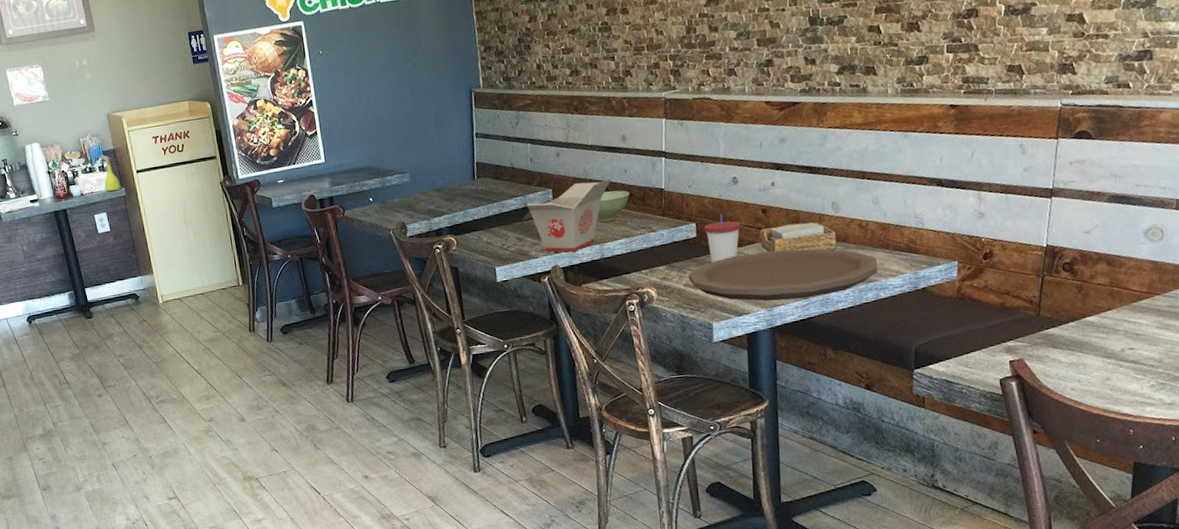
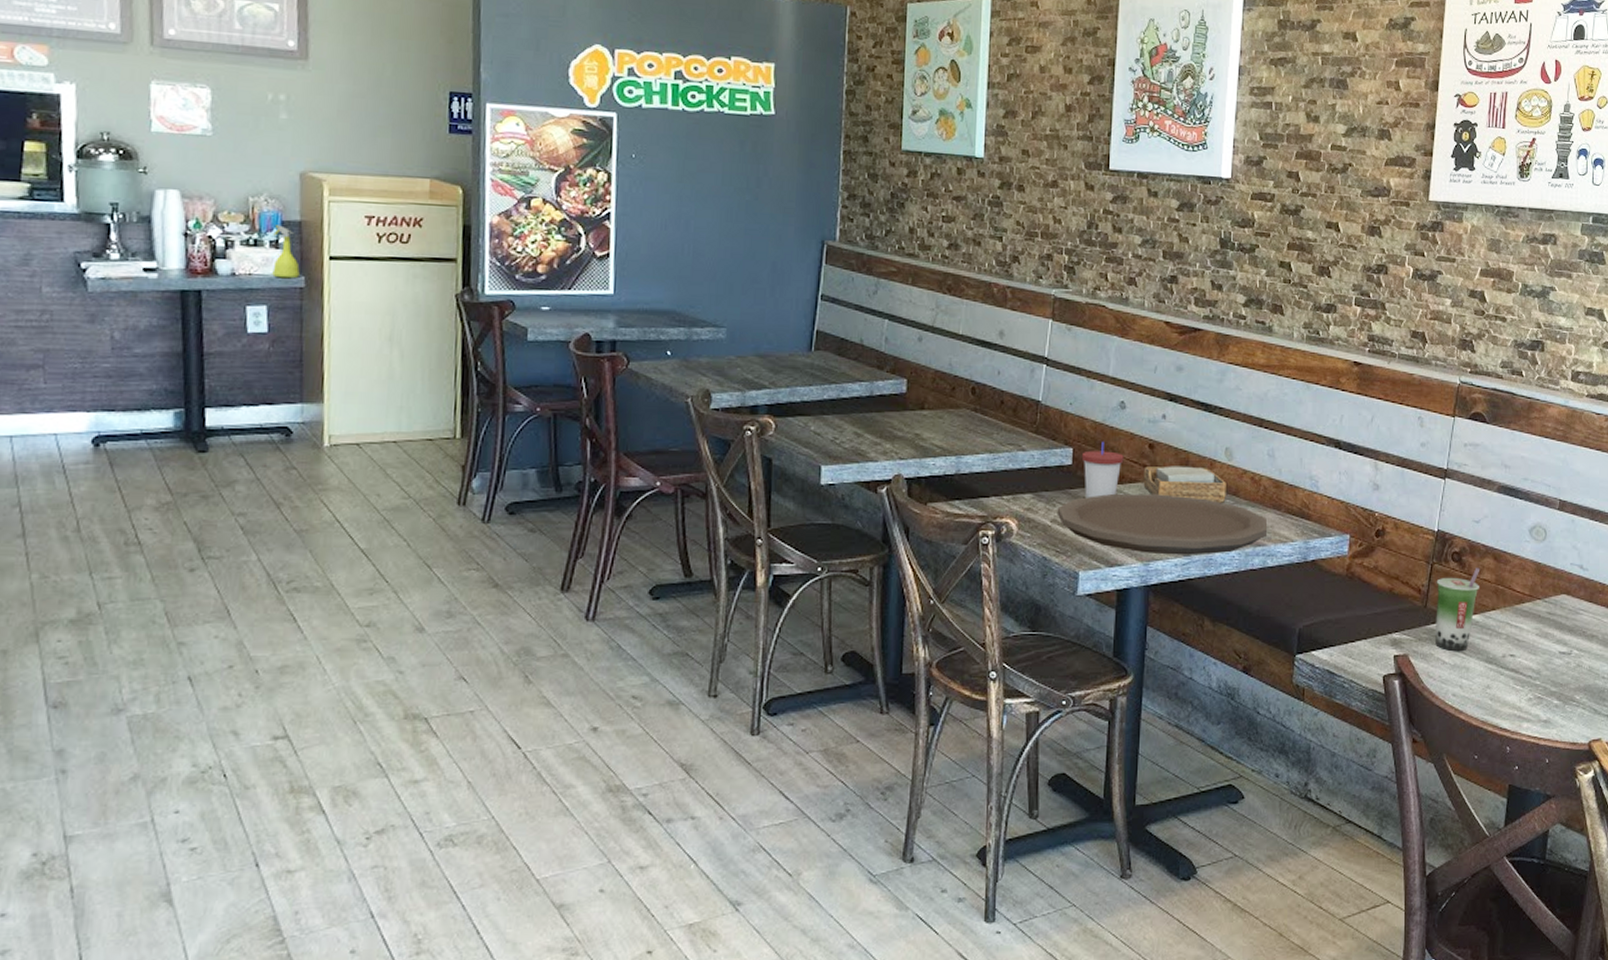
takeout container: present [521,178,612,252] -> none [863,376,982,461]
bowl: present [596,190,630,223] -> none [957,394,1000,431]
beverage cup: none [1048,274,1094,352] -> present [1435,567,1481,652]

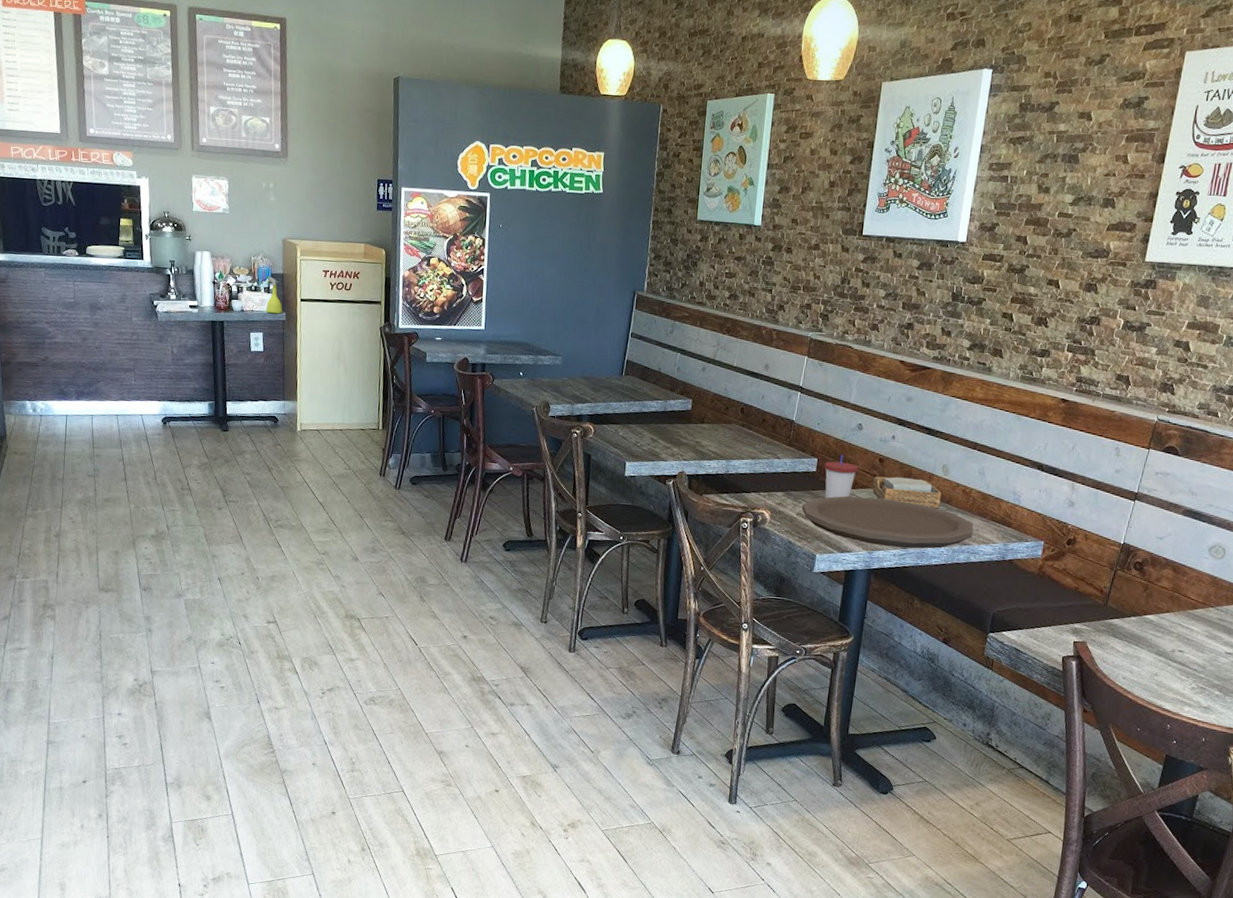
beverage cup: present [1435,567,1481,652] -> none [1112,576,1160,644]

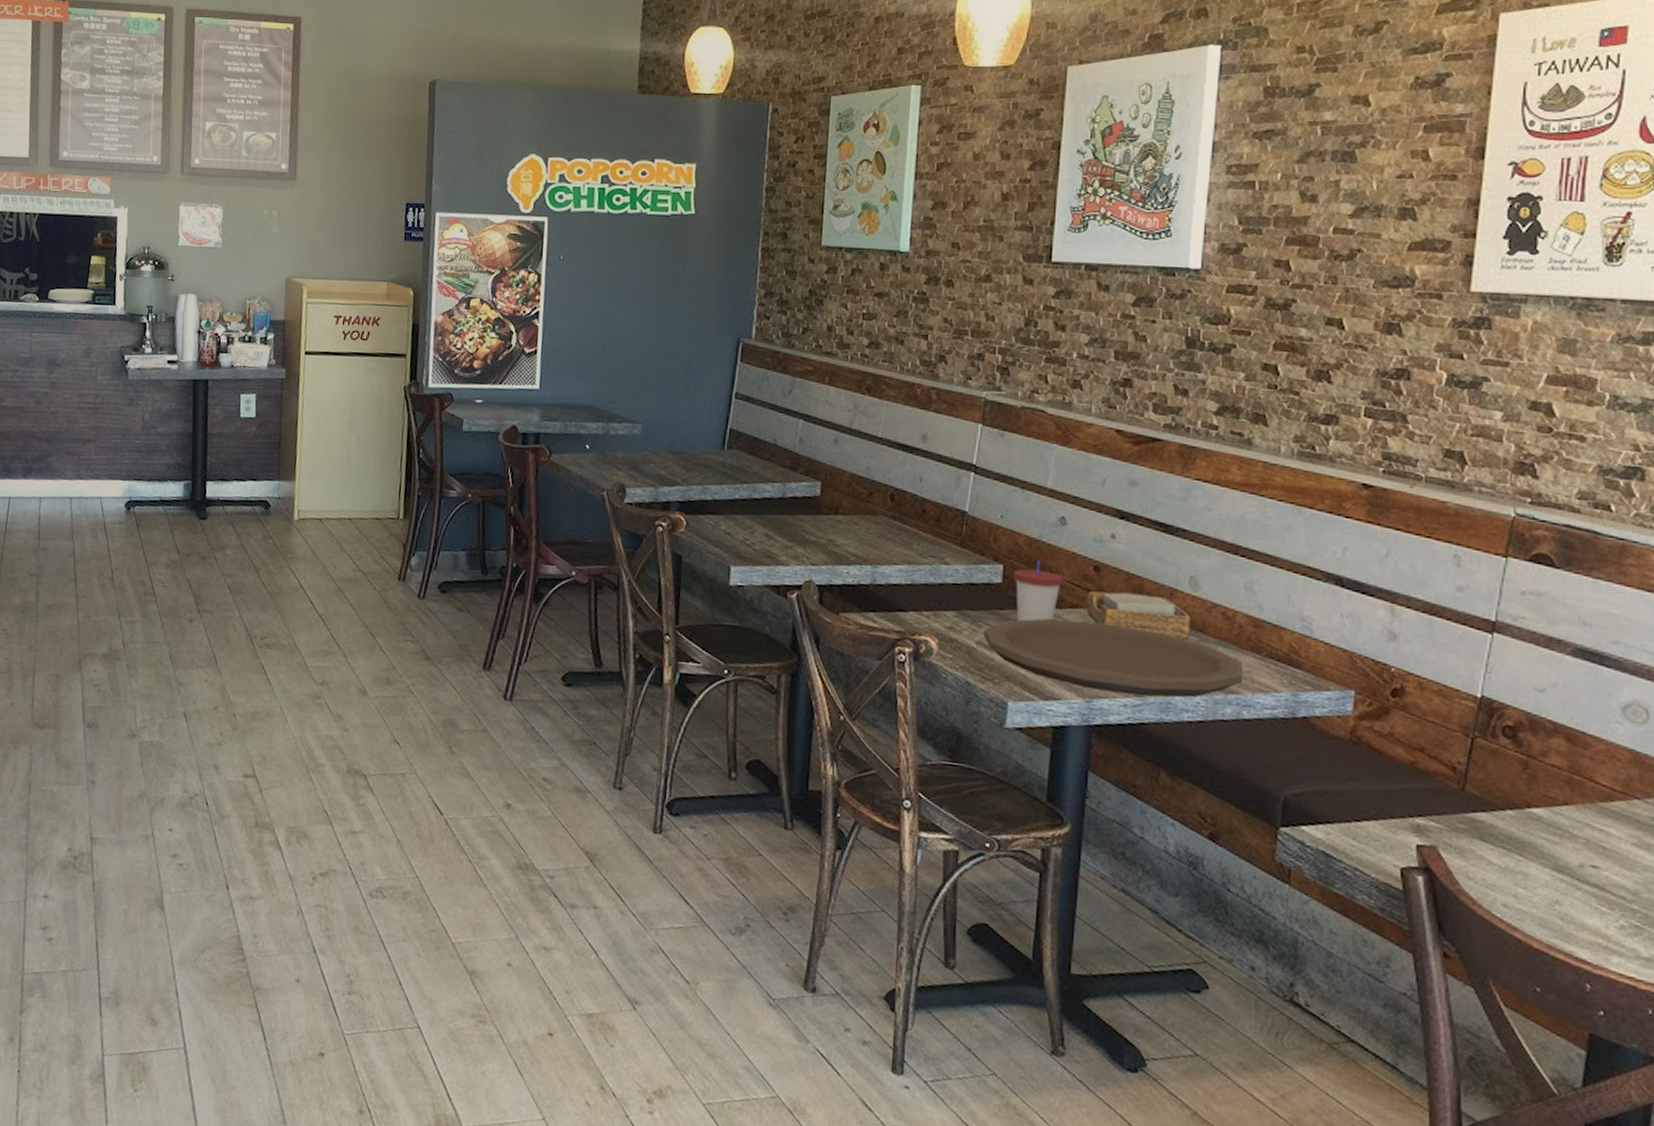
spray bottle: present [266,276,283,315] -> none [261,324,282,371]

